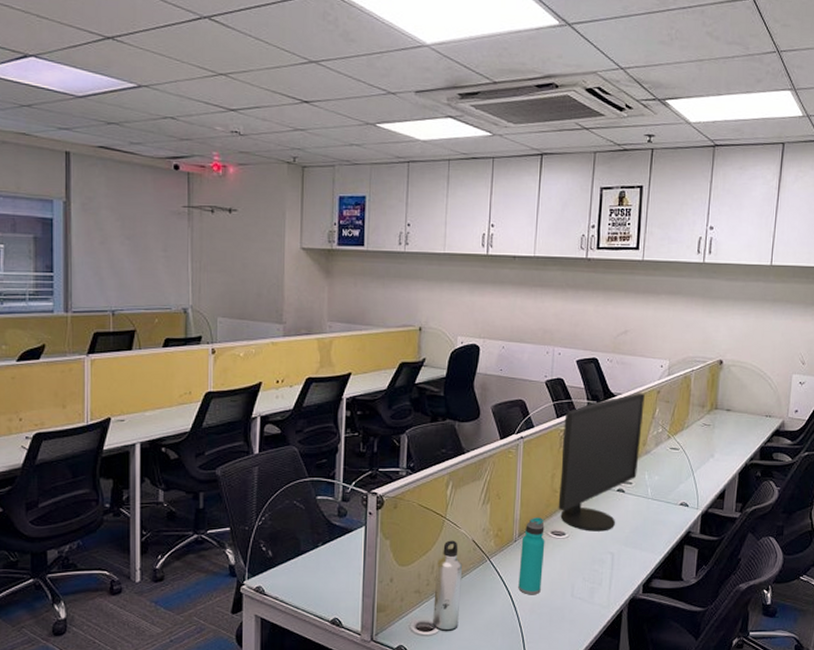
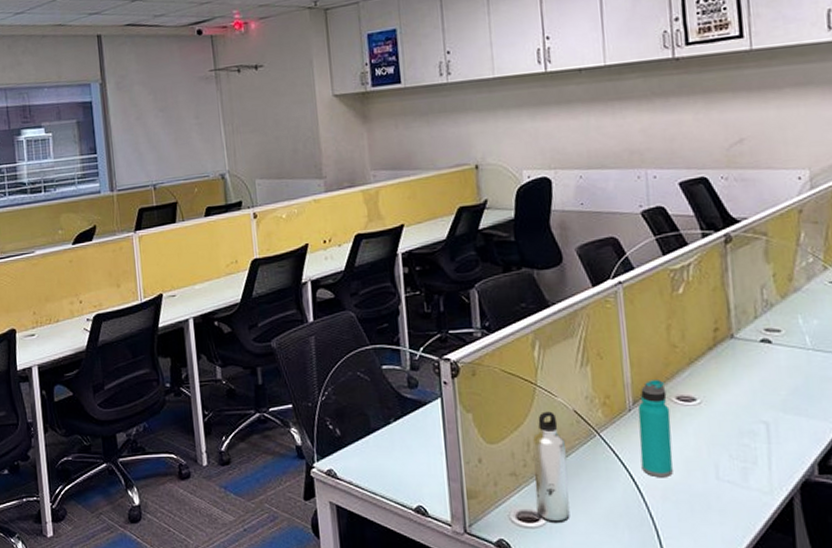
computer monitor: present [558,393,645,532] -> none [673,214,786,395]

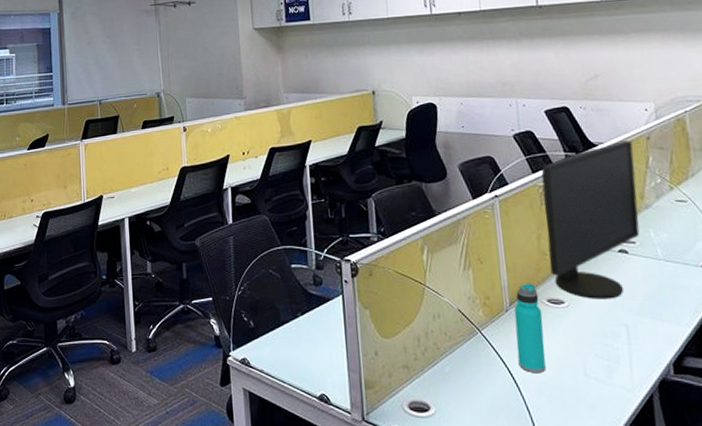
water bottle: present [532,411,570,524] -> none [422,310,456,414]
computer monitor: none [673,214,786,395] -> present [541,140,640,299]

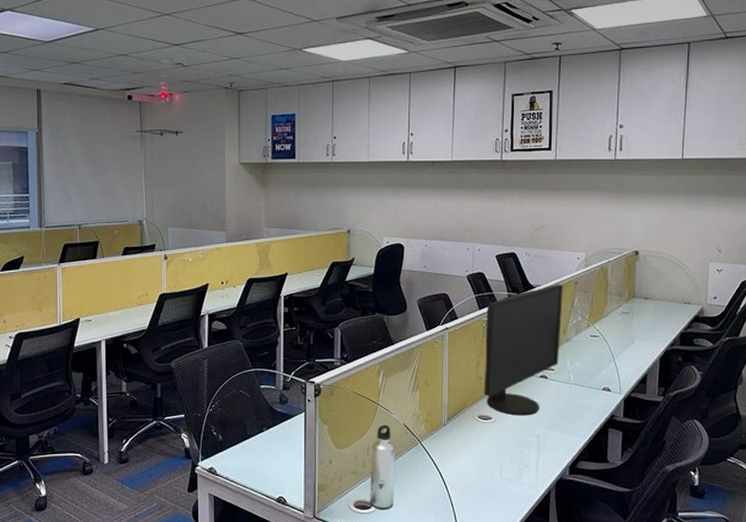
water bottle: none [422,310,456,414] -> present [370,425,395,510]
water bottle: present [514,284,546,374] -> none [449,403,473,476]

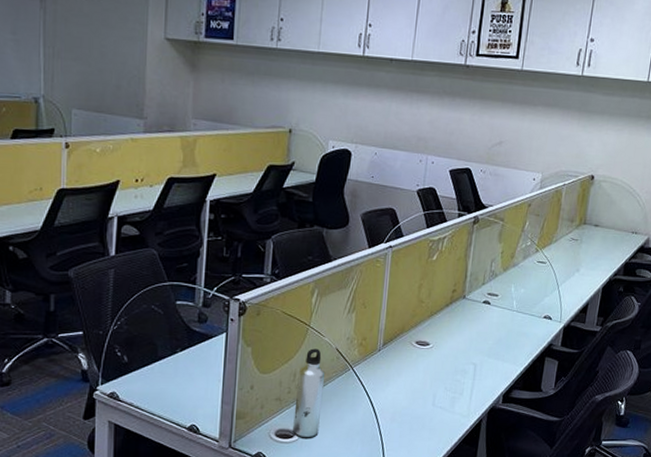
computer monitor: present [484,284,563,416] -> none [423,205,516,342]

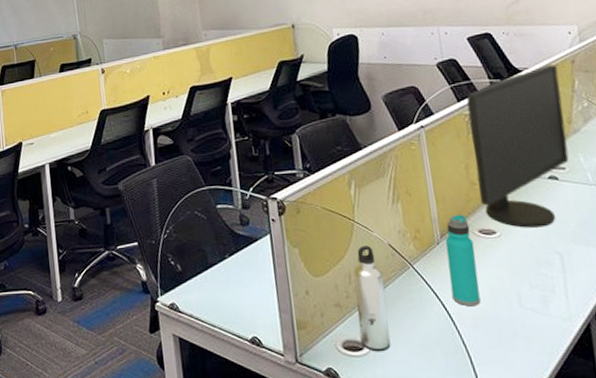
water bottle: none [380,327,409,404] -> present [445,215,481,307]
computer monitor: none [423,205,516,342] -> present [466,64,569,228]

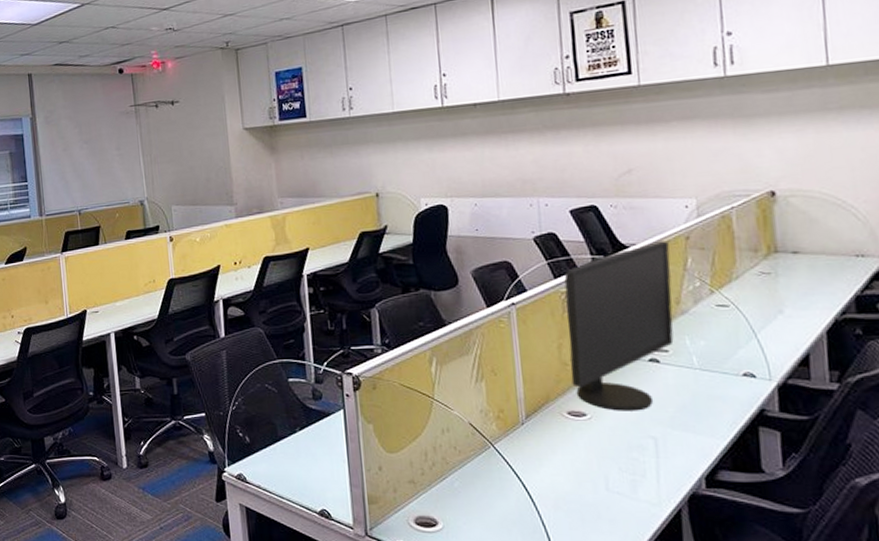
water bottle: present [353,245,391,352] -> none [430,424,466,529]
water bottle: present [445,215,481,307] -> none [530,396,564,488]

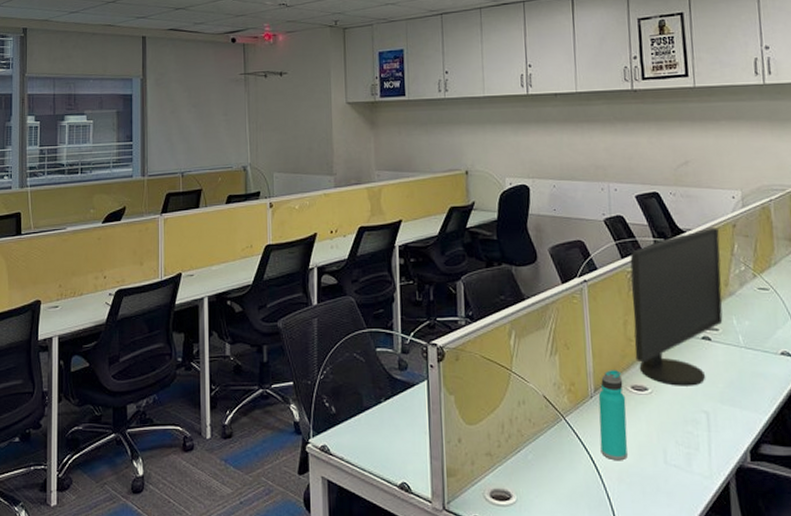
water bottle: none [530,396,564,488] -> present [598,370,628,461]

